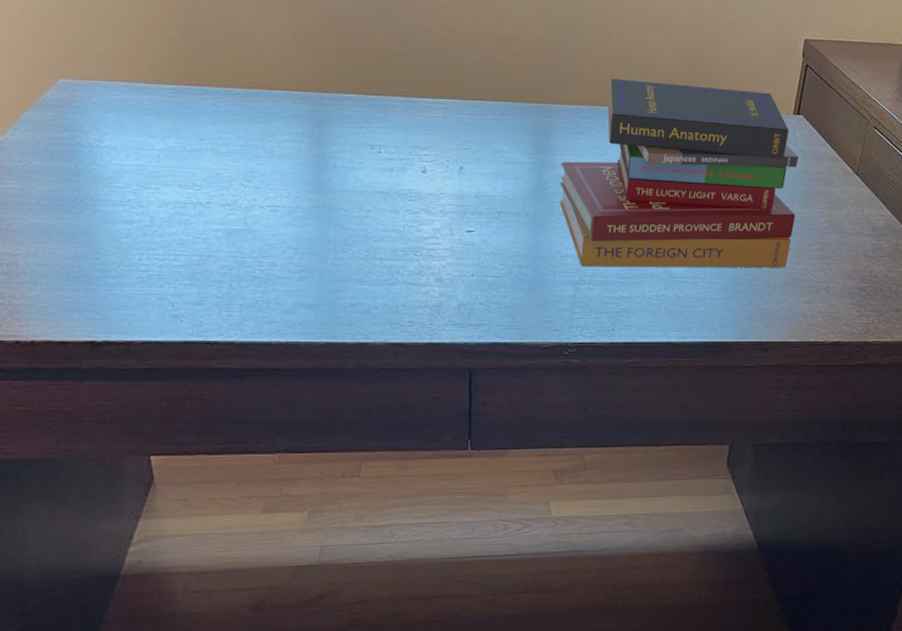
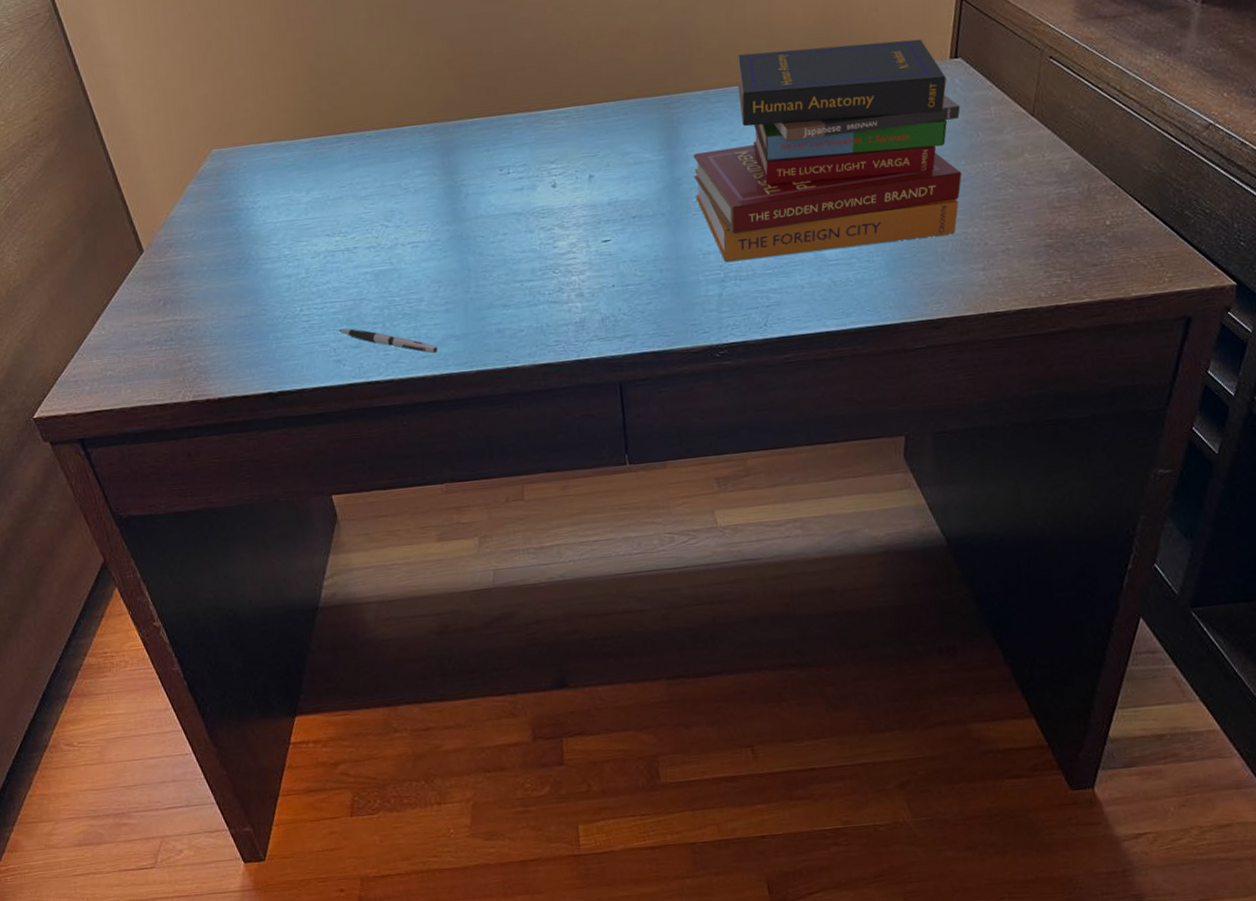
pen: none [180,283,287,320] -> present [339,328,439,354]

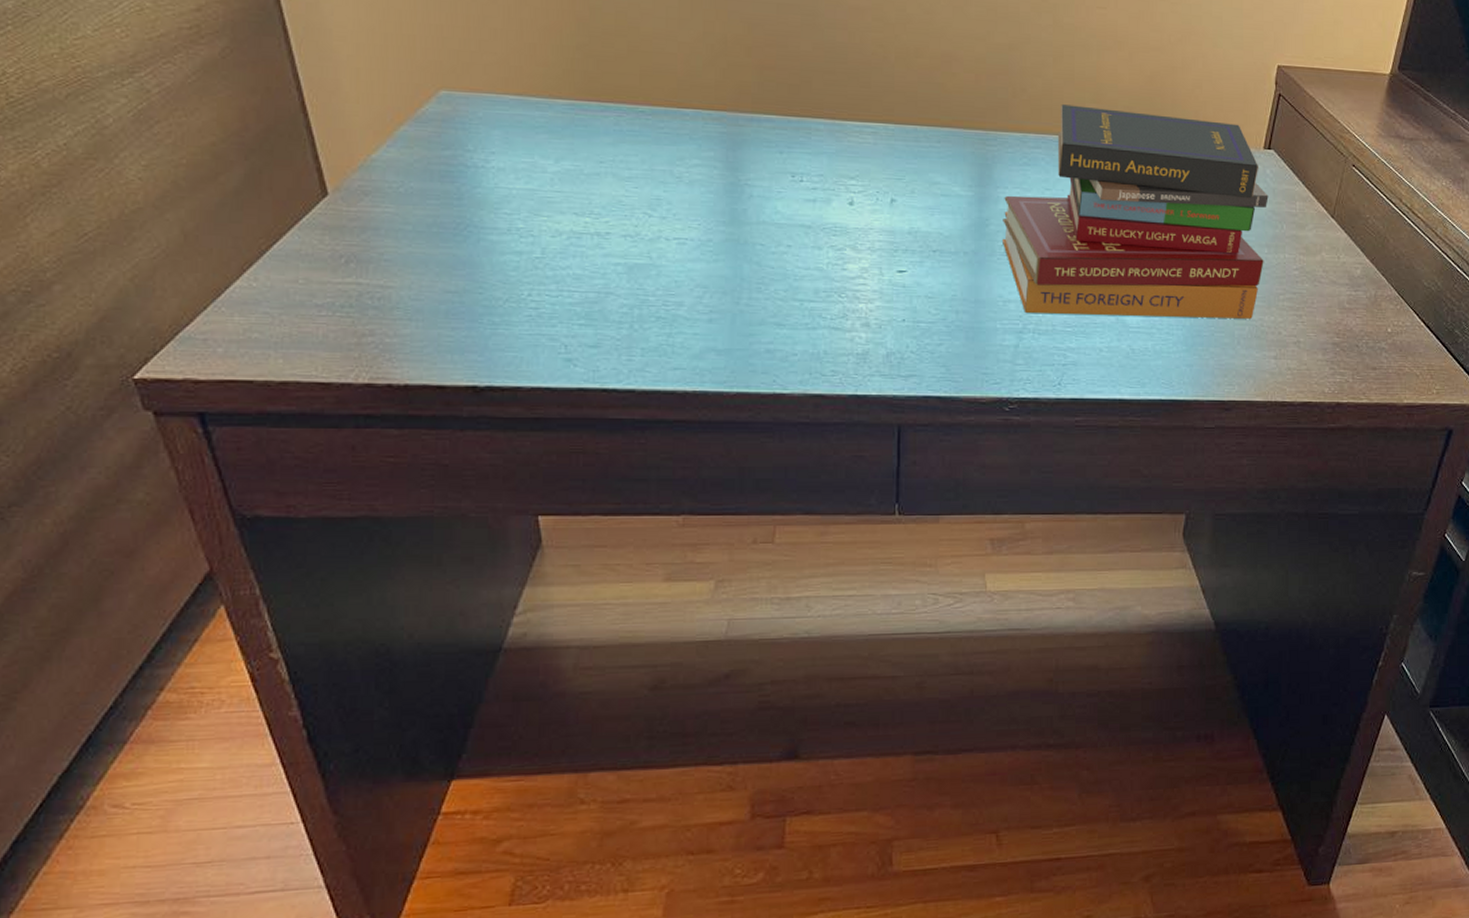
pen: present [339,328,439,354] -> none [575,323,694,367]

